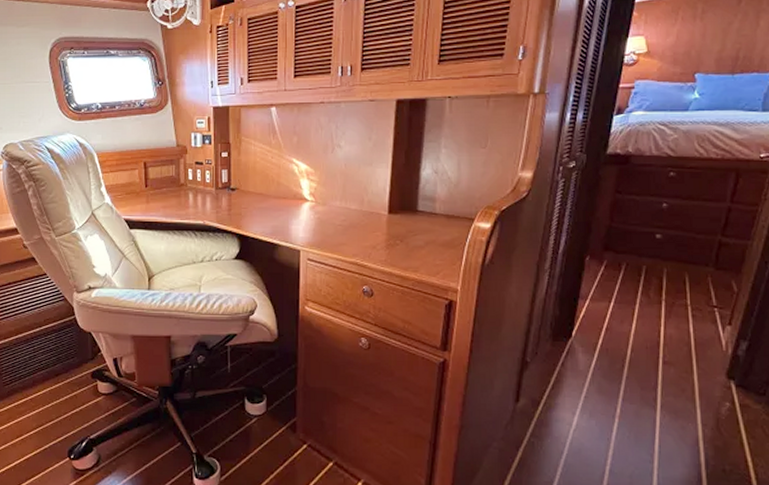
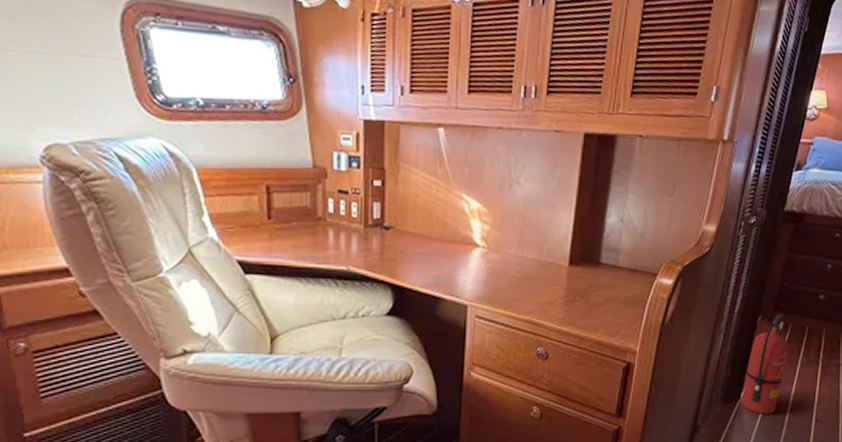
fire extinguisher: none [572,254,624,354] -> present [741,314,789,414]

